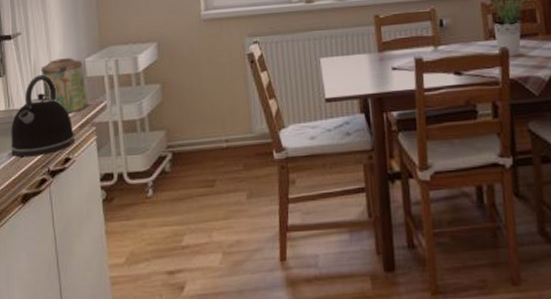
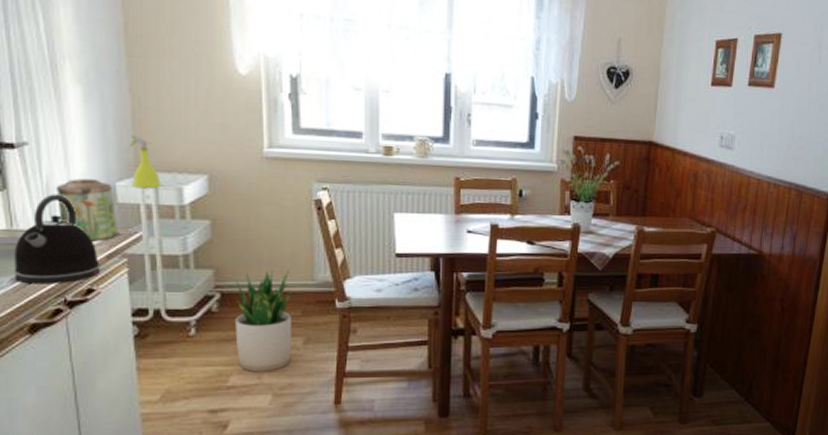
spray bottle: none [94,15,121,62] -> present [129,135,162,189]
planter: none [184,124,237,230] -> present [235,269,293,371]

